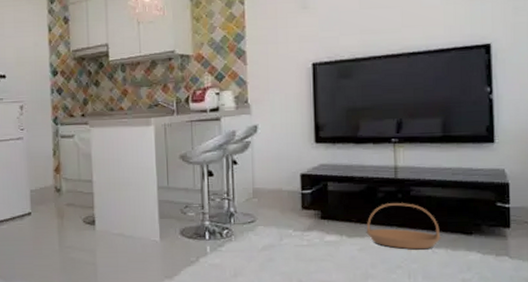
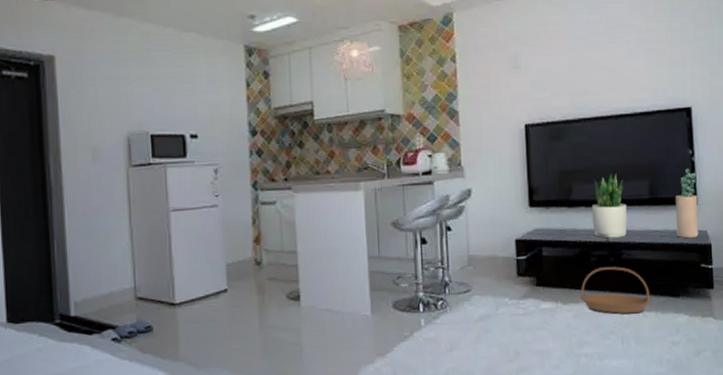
planter: none [381,111,417,175] -> present [592,173,628,238]
vase: none [470,105,495,177] -> present [675,167,699,239]

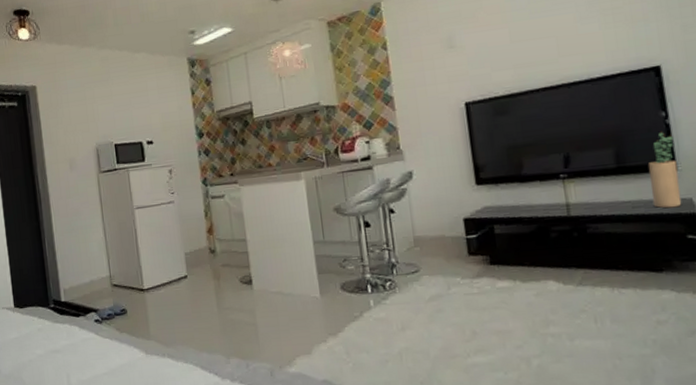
basket: present [580,267,651,314] -> none [541,241,628,292]
planter: present [592,173,628,238] -> none [547,144,592,213]

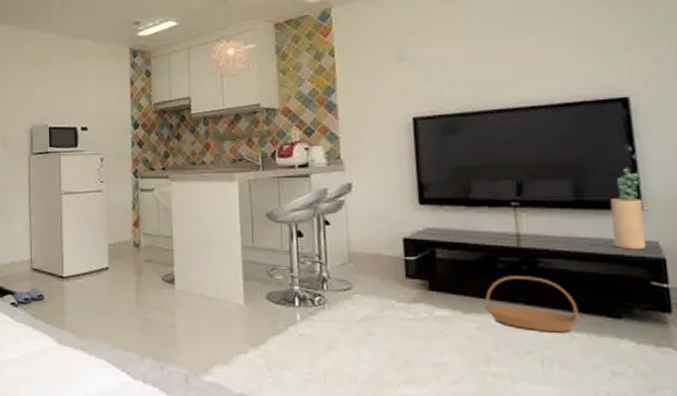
basket: none [541,241,628,292] -> present [485,276,581,333]

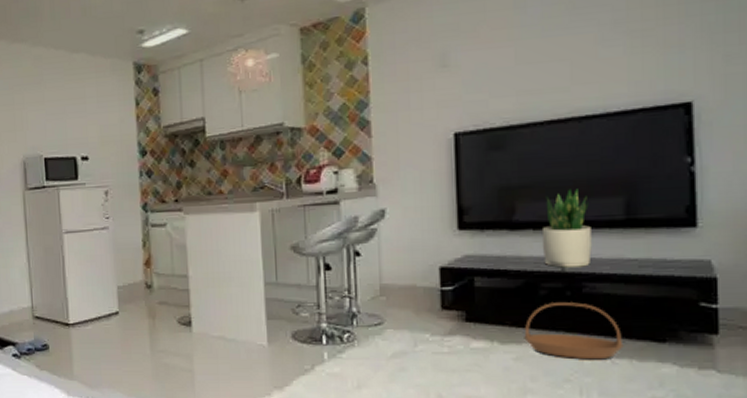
planter: none [498,171,545,243] -> present [543,188,592,268]
vase: present [609,166,647,250] -> none [663,180,698,270]

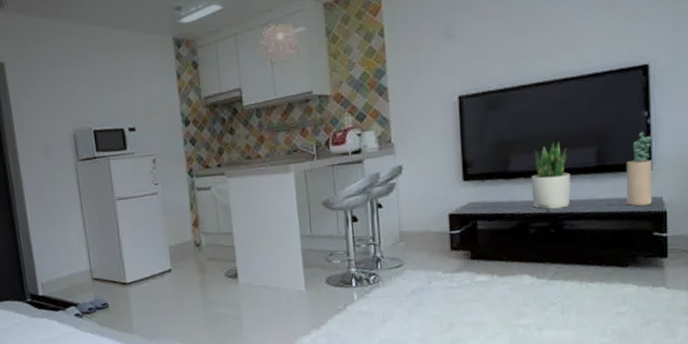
basket: present [524,302,624,360] -> none [518,238,596,285]
vase: none [663,180,698,270] -> present [626,130,653,207]

